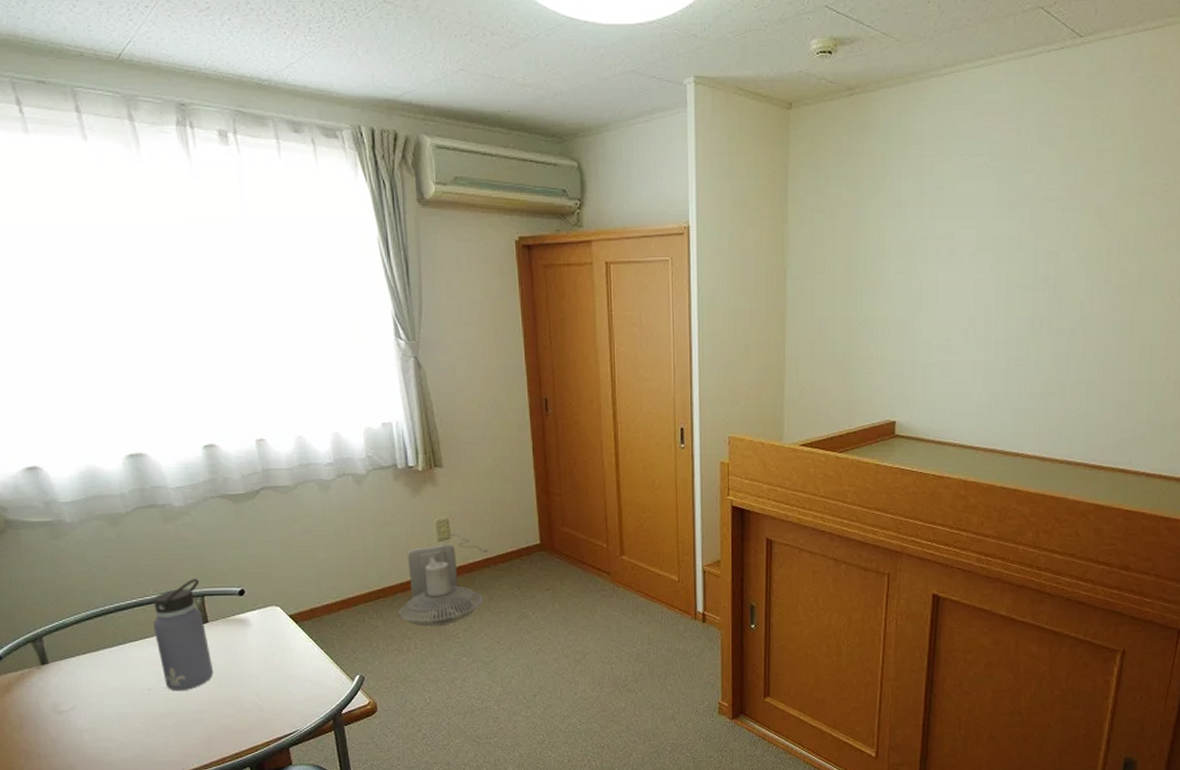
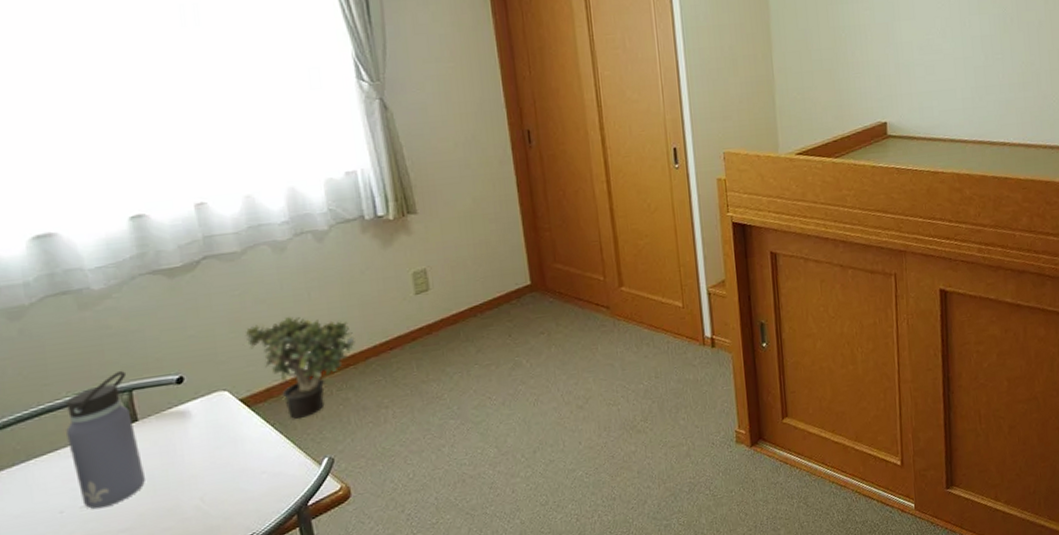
potted plant: none [293,547,386,639] -> present [244,316,355,419]
fan: present [398,535,489,627] -> none [372,285,474,392]

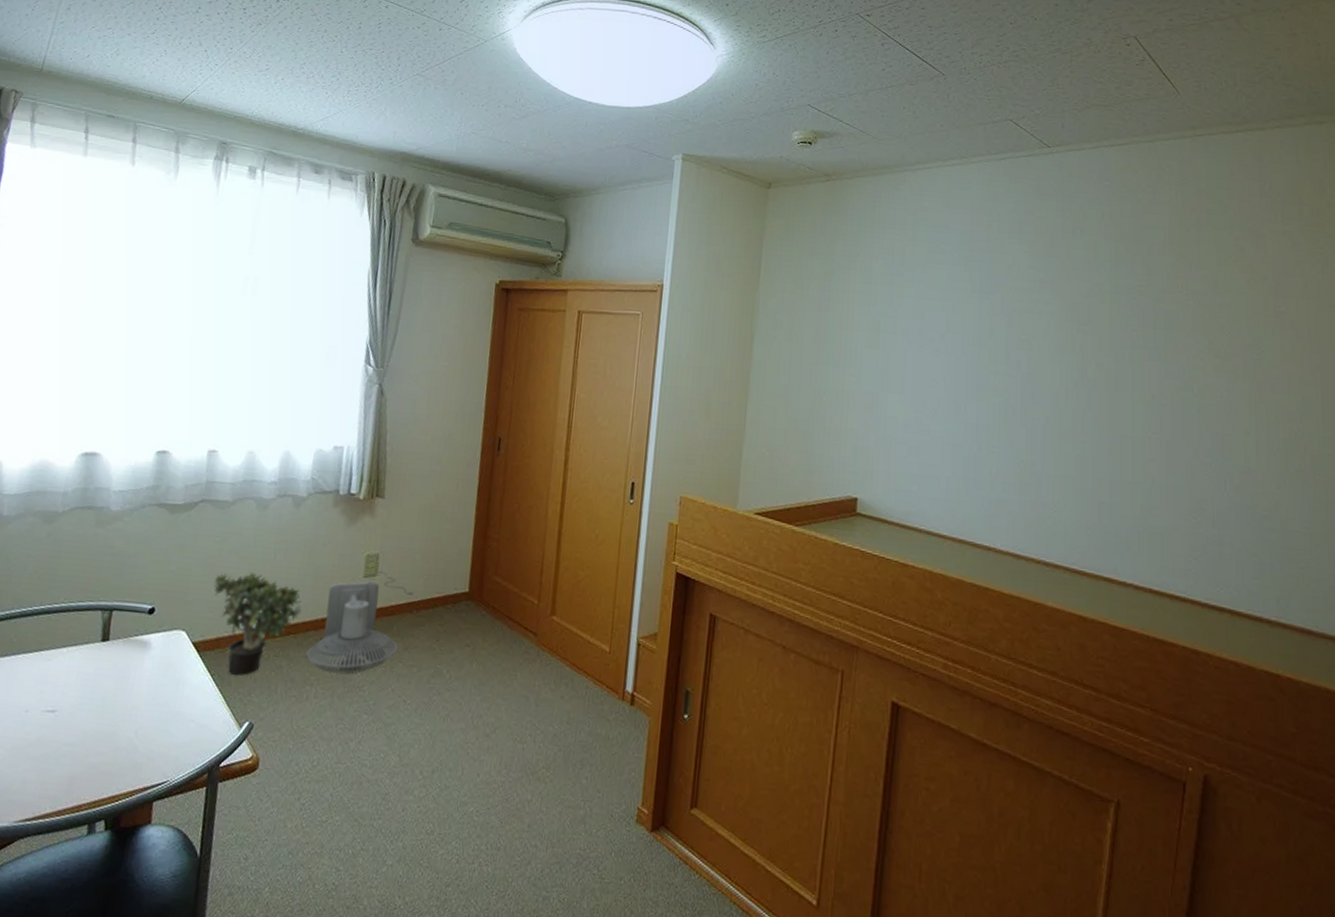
water bottle: present [66,370,145,509] -> none [45,589,114,717]
fan: none [372,285,474,392] -> present [305,571,414,675]

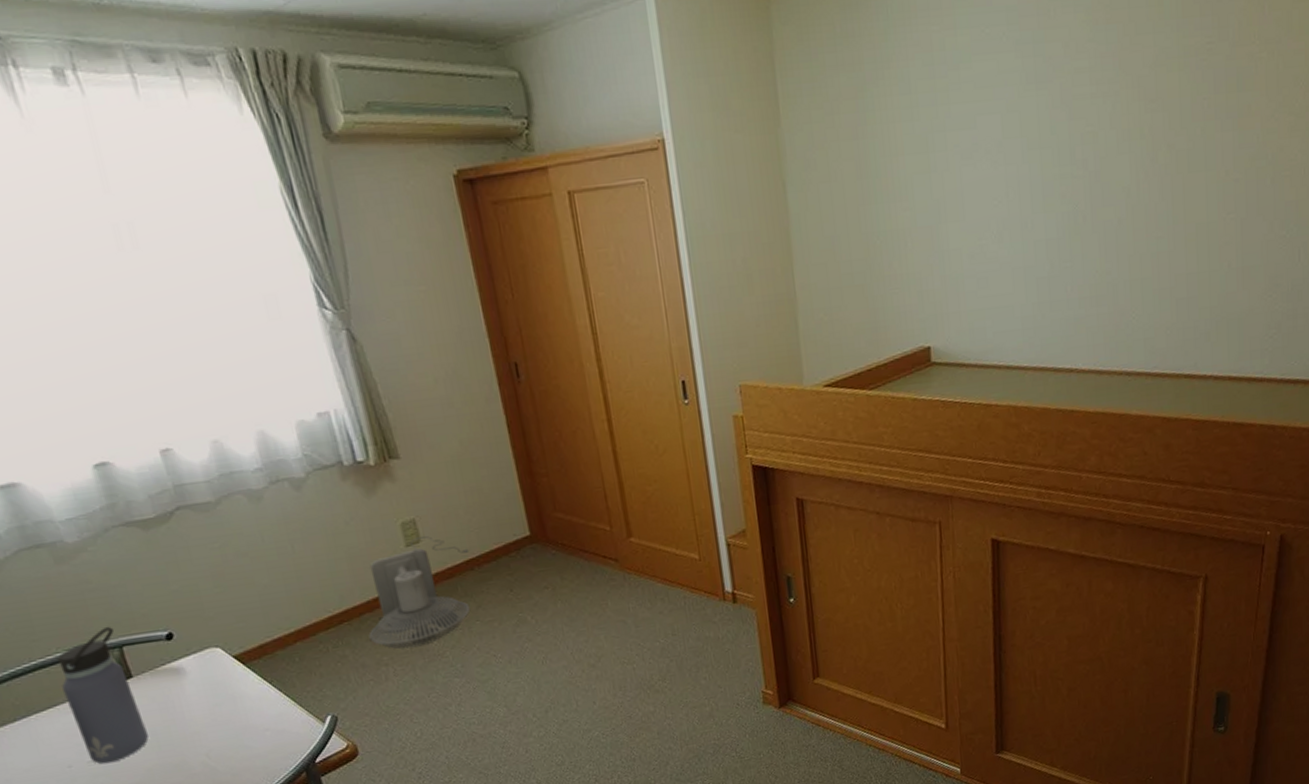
water bottle: none [45,589,114,717] -> present [58,626,148,764]
potted plant: present [211,572,302,676] -> none [230,569,347,677]

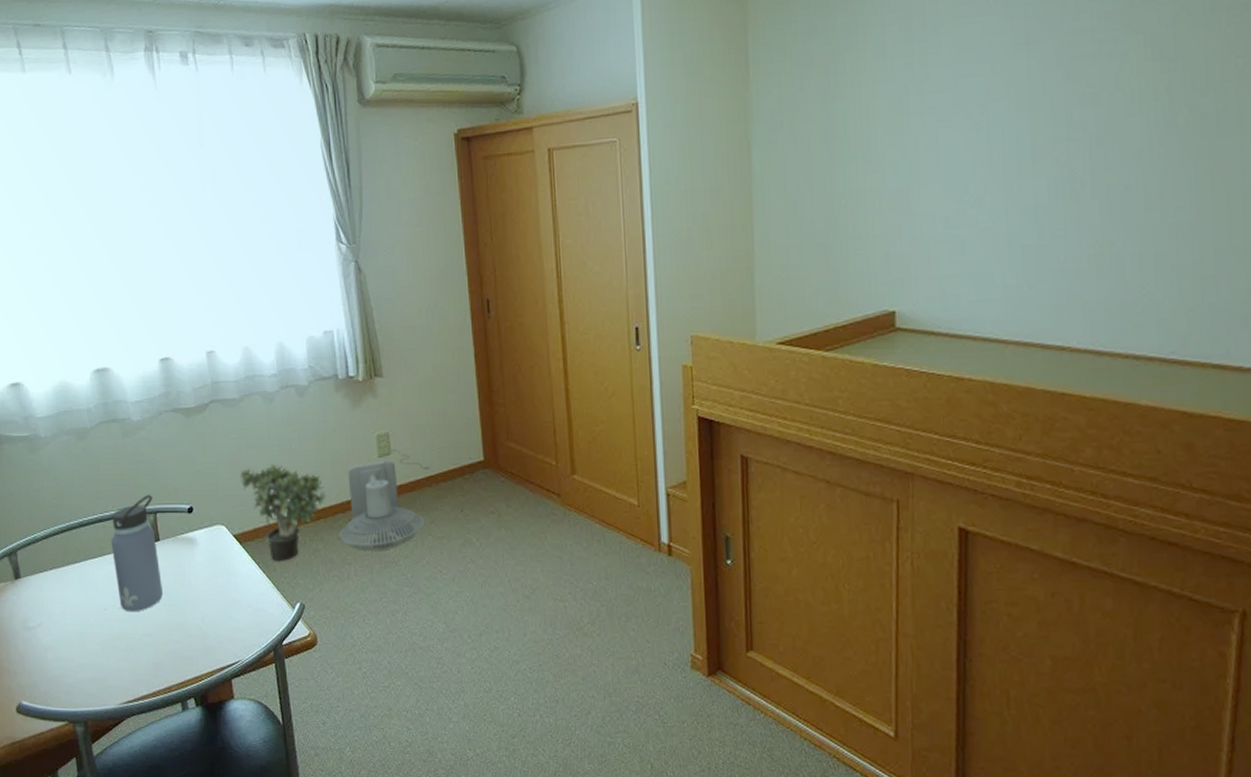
potted plant: none [230,569,347,677] -> present [238,463,326,562]

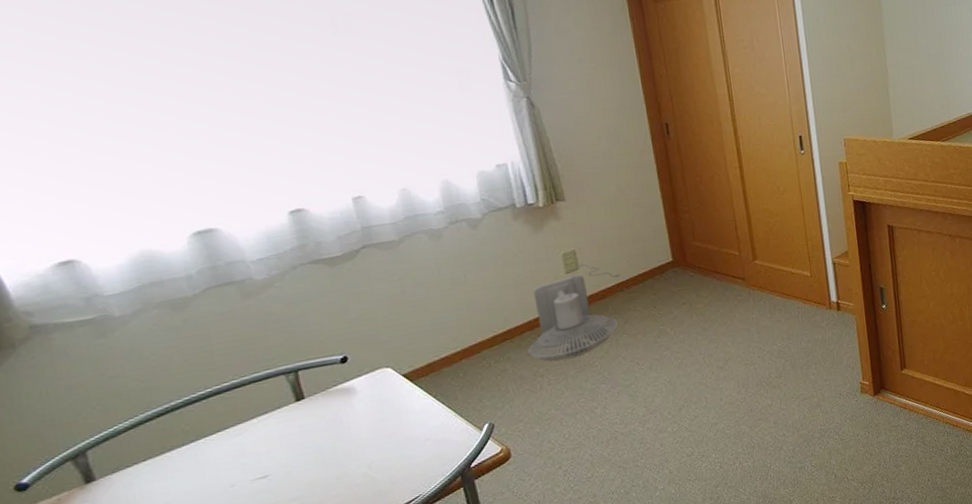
water bottle: present [111,494,163,612] -> none [234,353,314,481]
potted plant: present [238,463,326,562] -> none [405,297,511,390]

